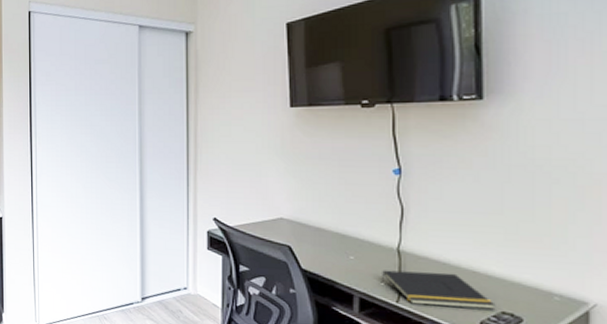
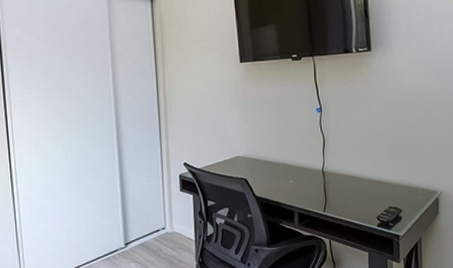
notepad: present [380,270,496,309] -> none [312,183,386,211]

